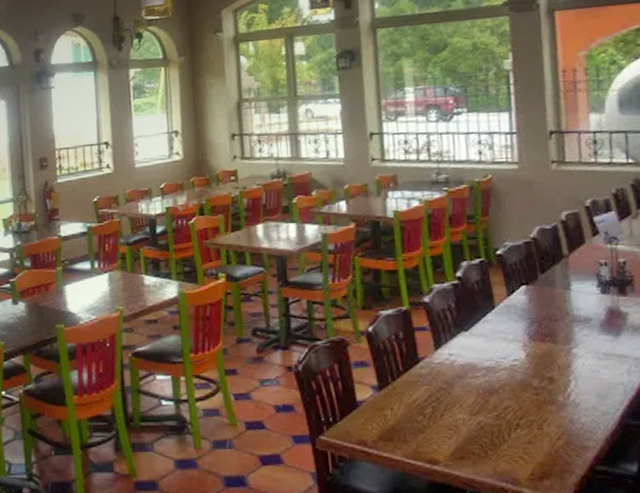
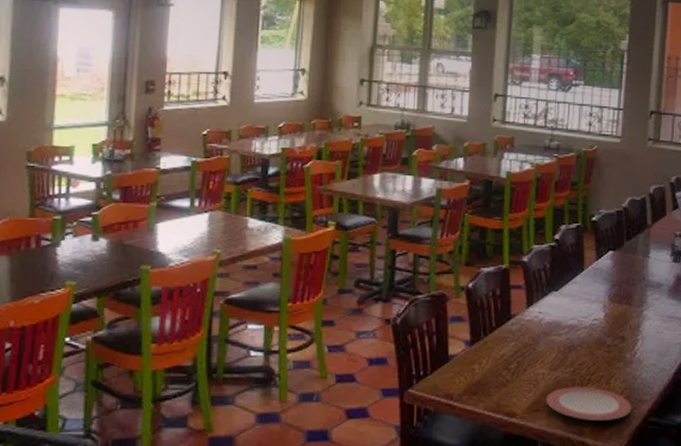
plate: none [470,432,574,469] -> present [546,387,632,420]

